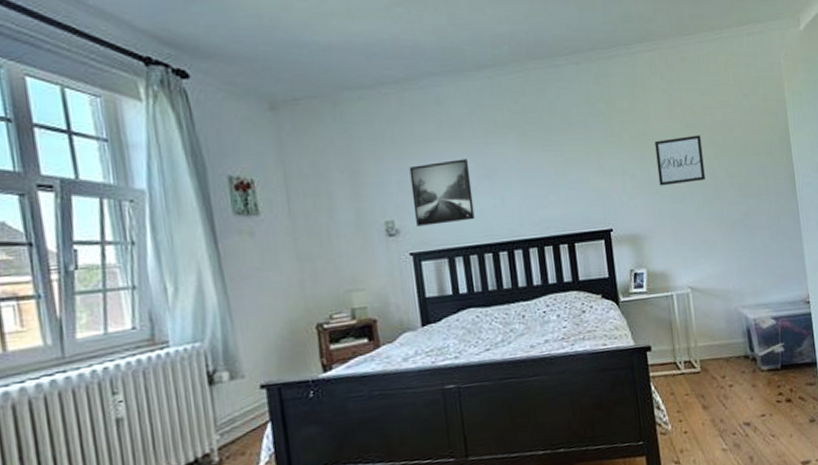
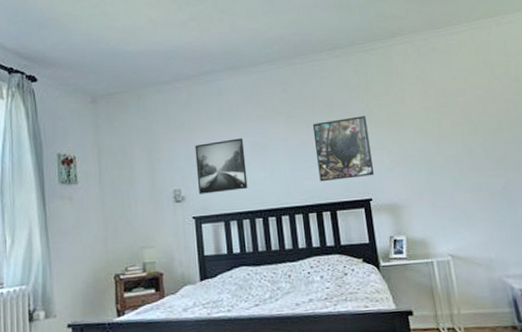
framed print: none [548,135,616,211] -> present [312,116,375,182]
wall art: present [655,135,706,186] -> none [410,114,461,160]

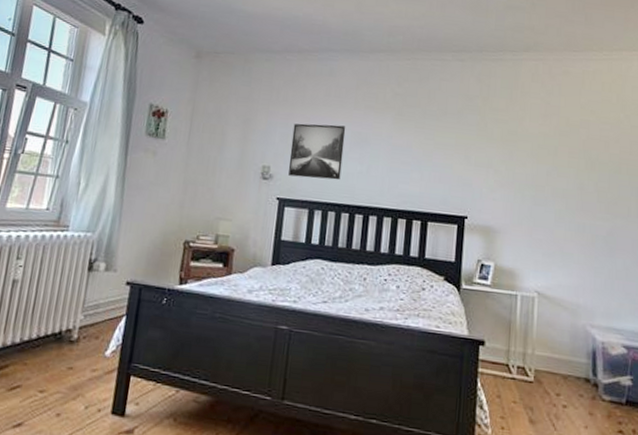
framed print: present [312,116,375,182] -> none [417,125,479,193]

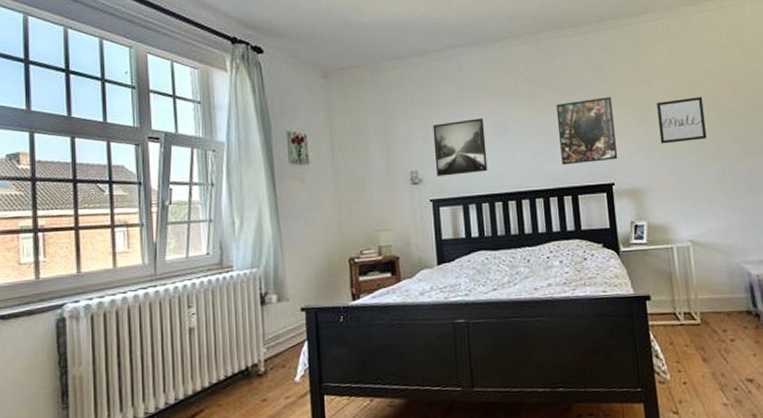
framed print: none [417,125,479,193] -> present [556,97,618,166]
wall art: none [522,142,574,189] -> present [656,97,707,144]

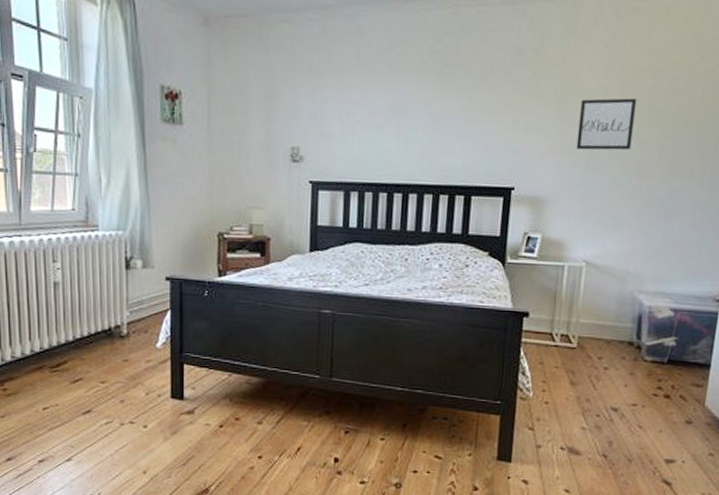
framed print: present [432,118,488,176] -> none [319,94,380,158]
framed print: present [556,97,618,166] -> none [460,86,530,161]

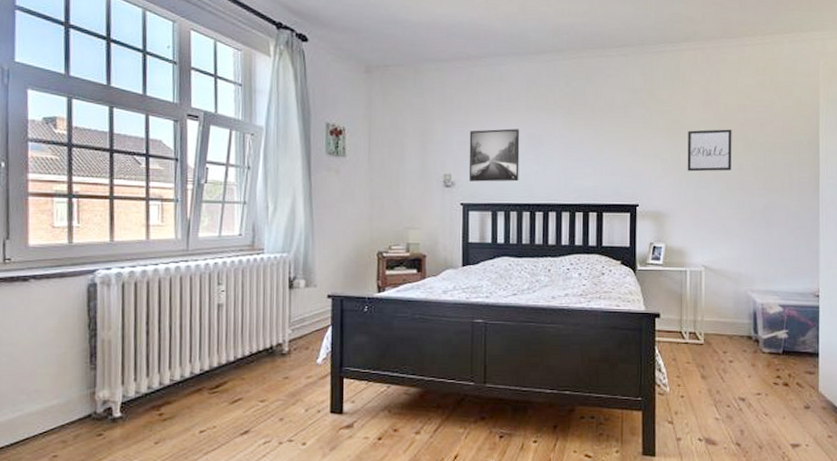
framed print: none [319,94,380,158] -> present [469,128,520,182]

